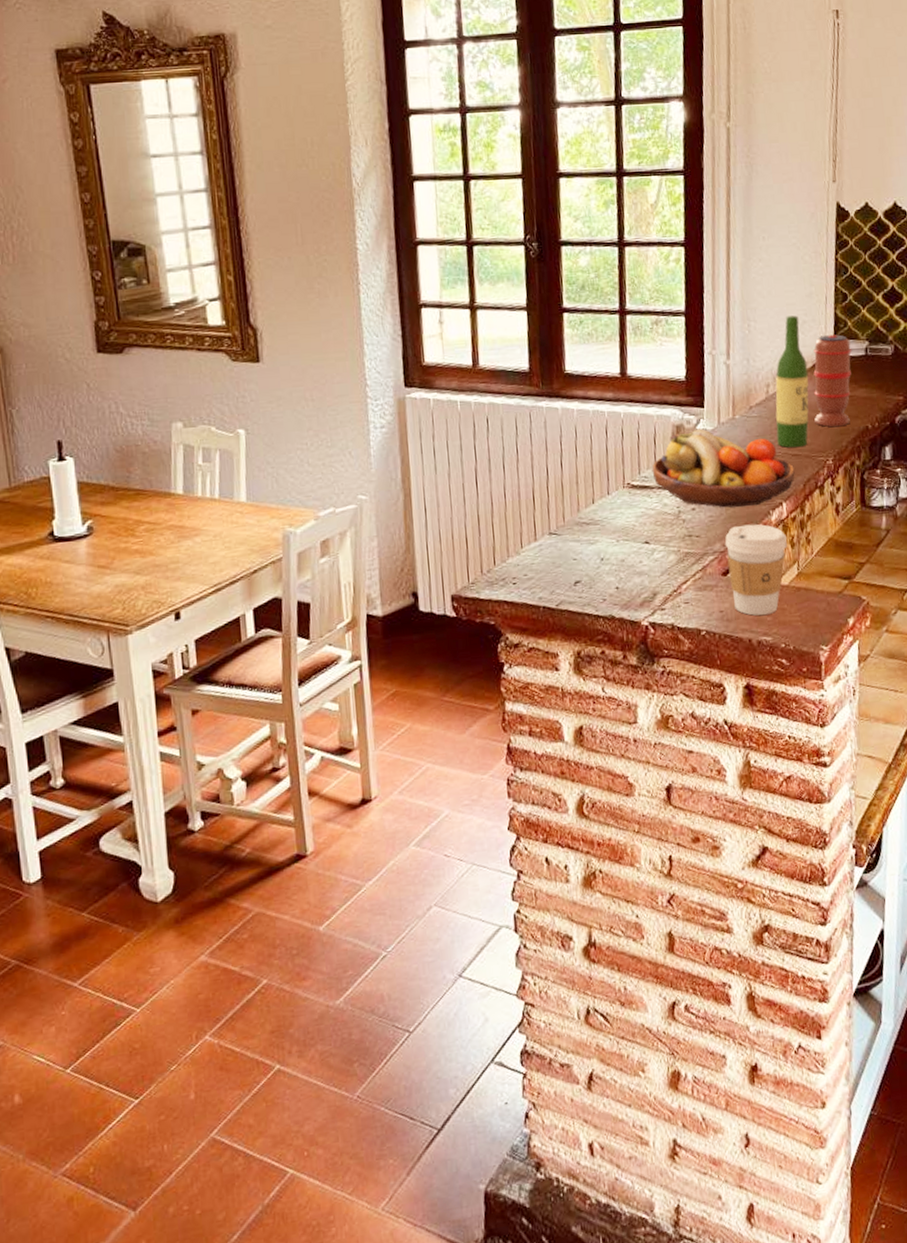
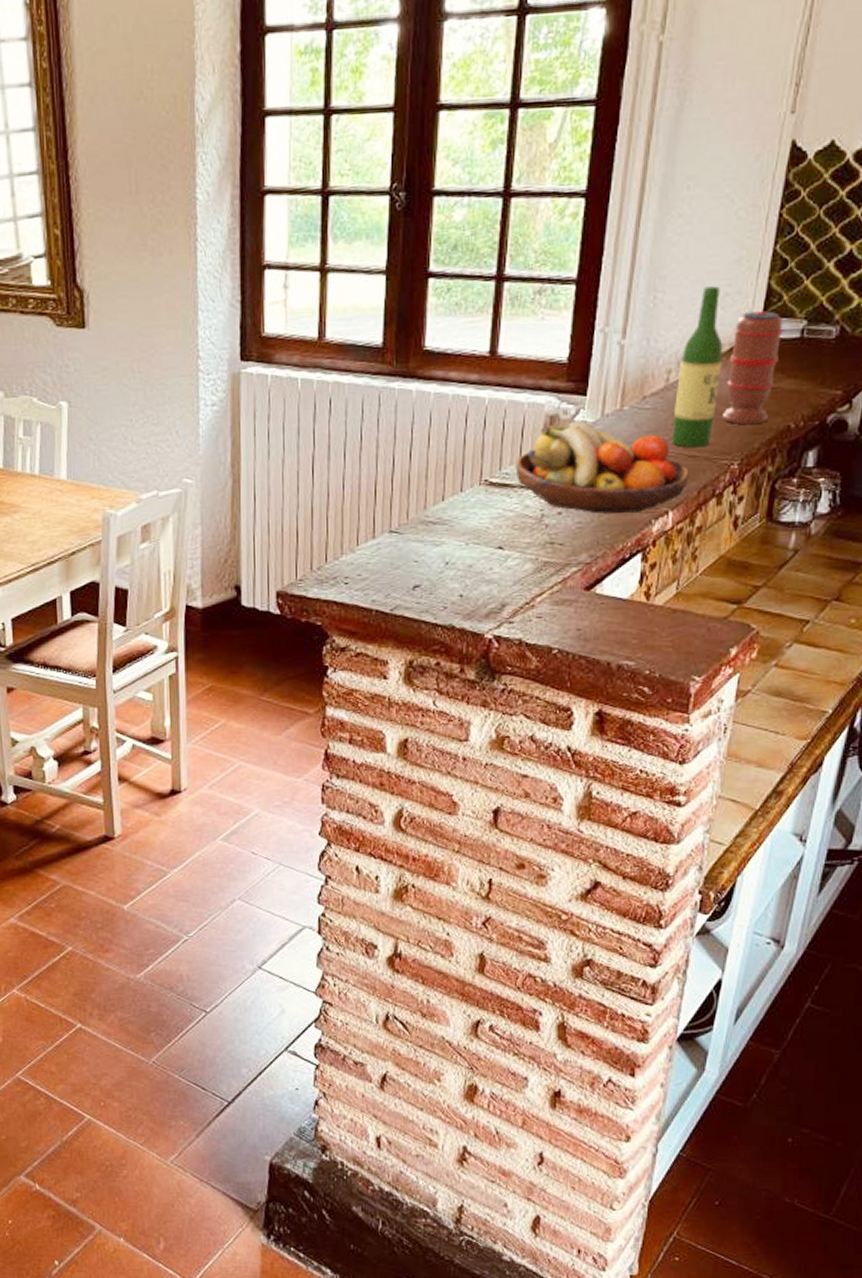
coffee cup: present [724,524,787,616] -> none [592,534,669,637]

